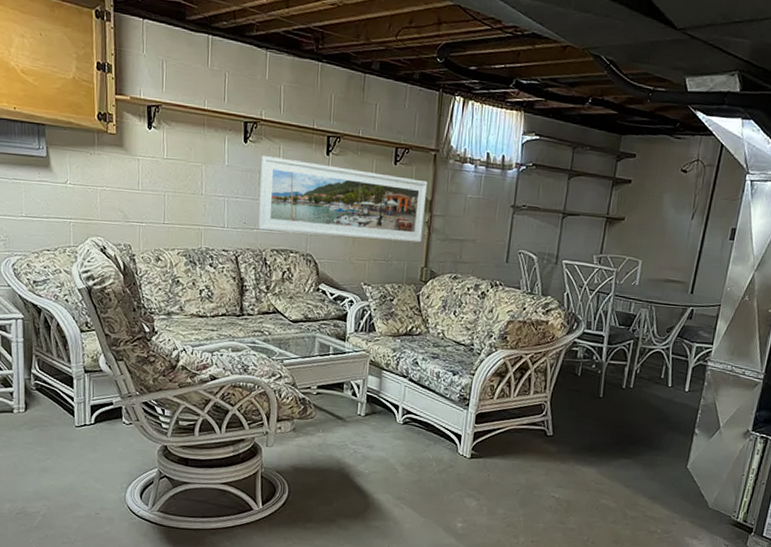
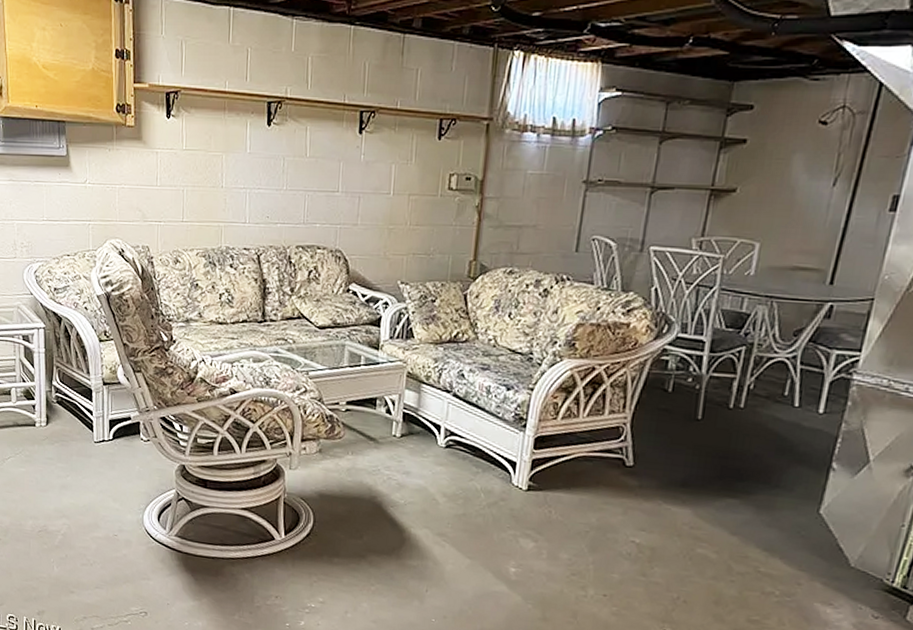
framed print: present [258,155,428,243] -> none [282,138,479,232]

